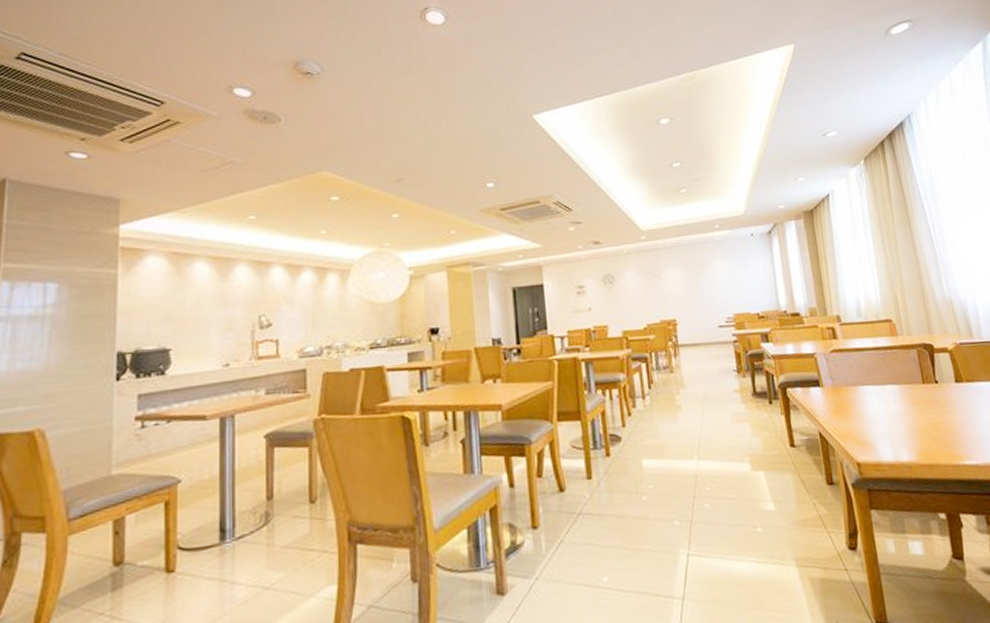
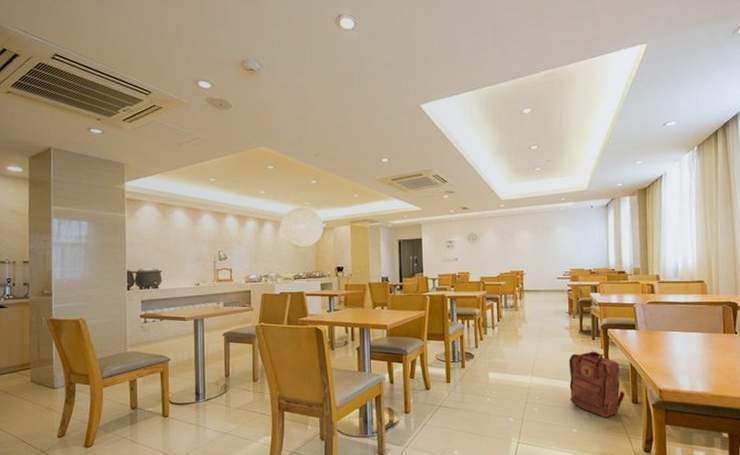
backpack: none [743,418,817,508] -> present [568,351,625,417]

